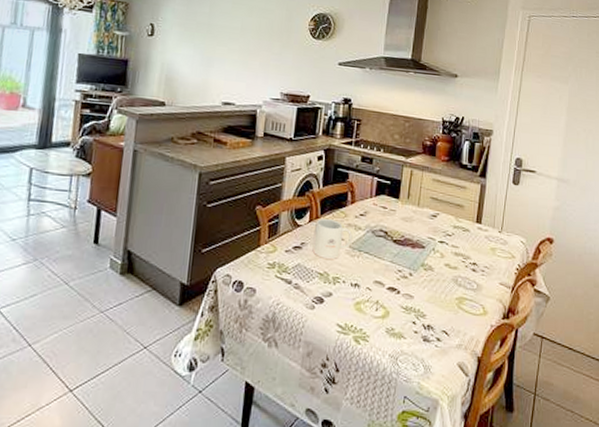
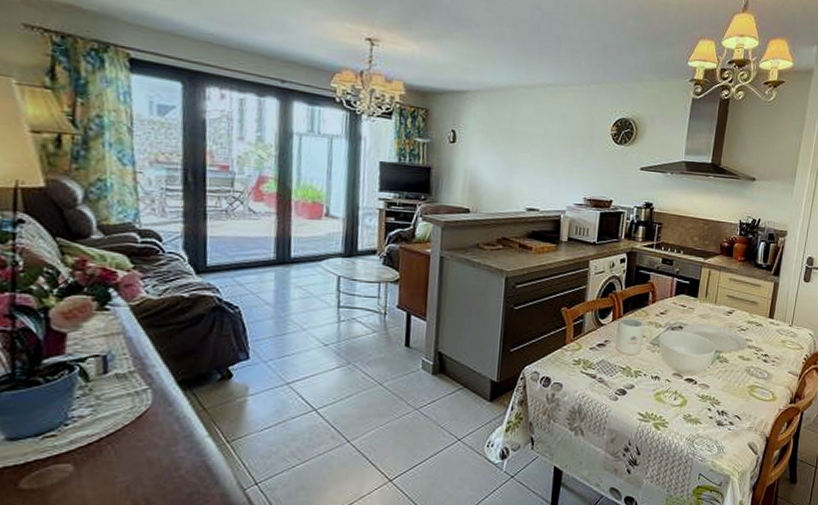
bowl: none [358,233,420,284] -> present [658,330,716,376]
plate: none [382,227,455,260] -> present [681,323,749,353]

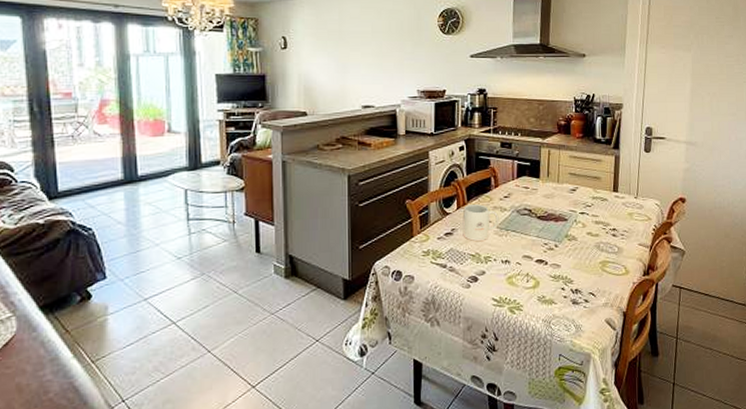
bowl: present [658,330,716,376] -> none [504,212,564,257]
plate: present [681,323,749,353] -> none [527,203,596,231]

